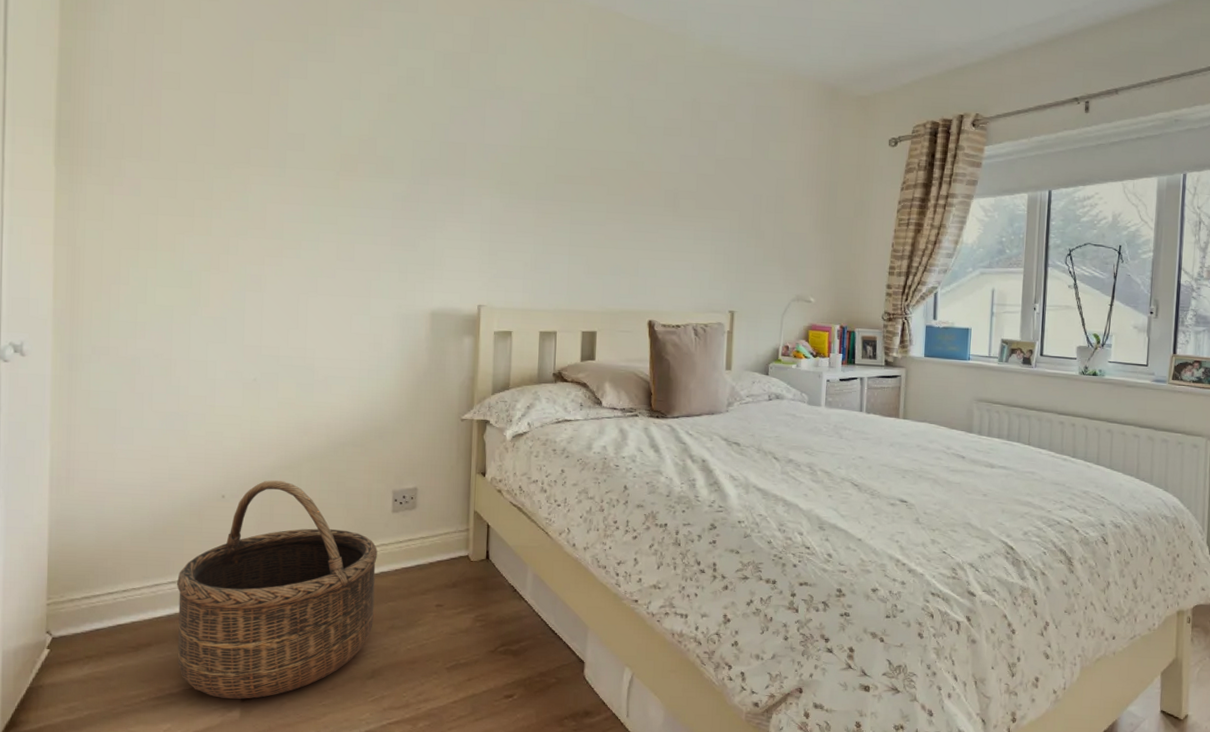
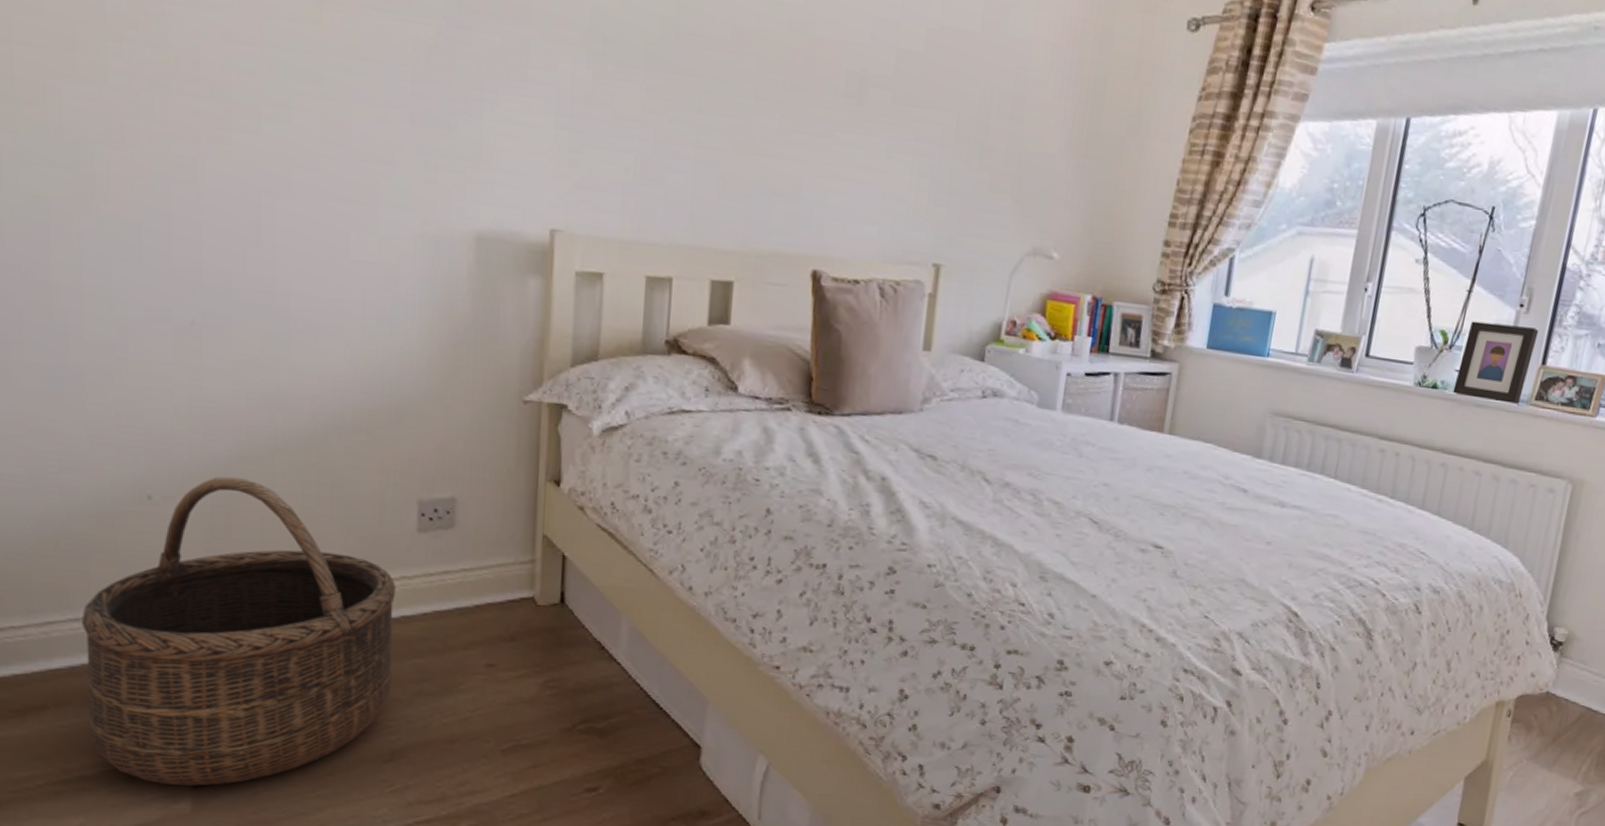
picture frame: none [1109,326,1167,384] -> present [1453,321,1539,404]

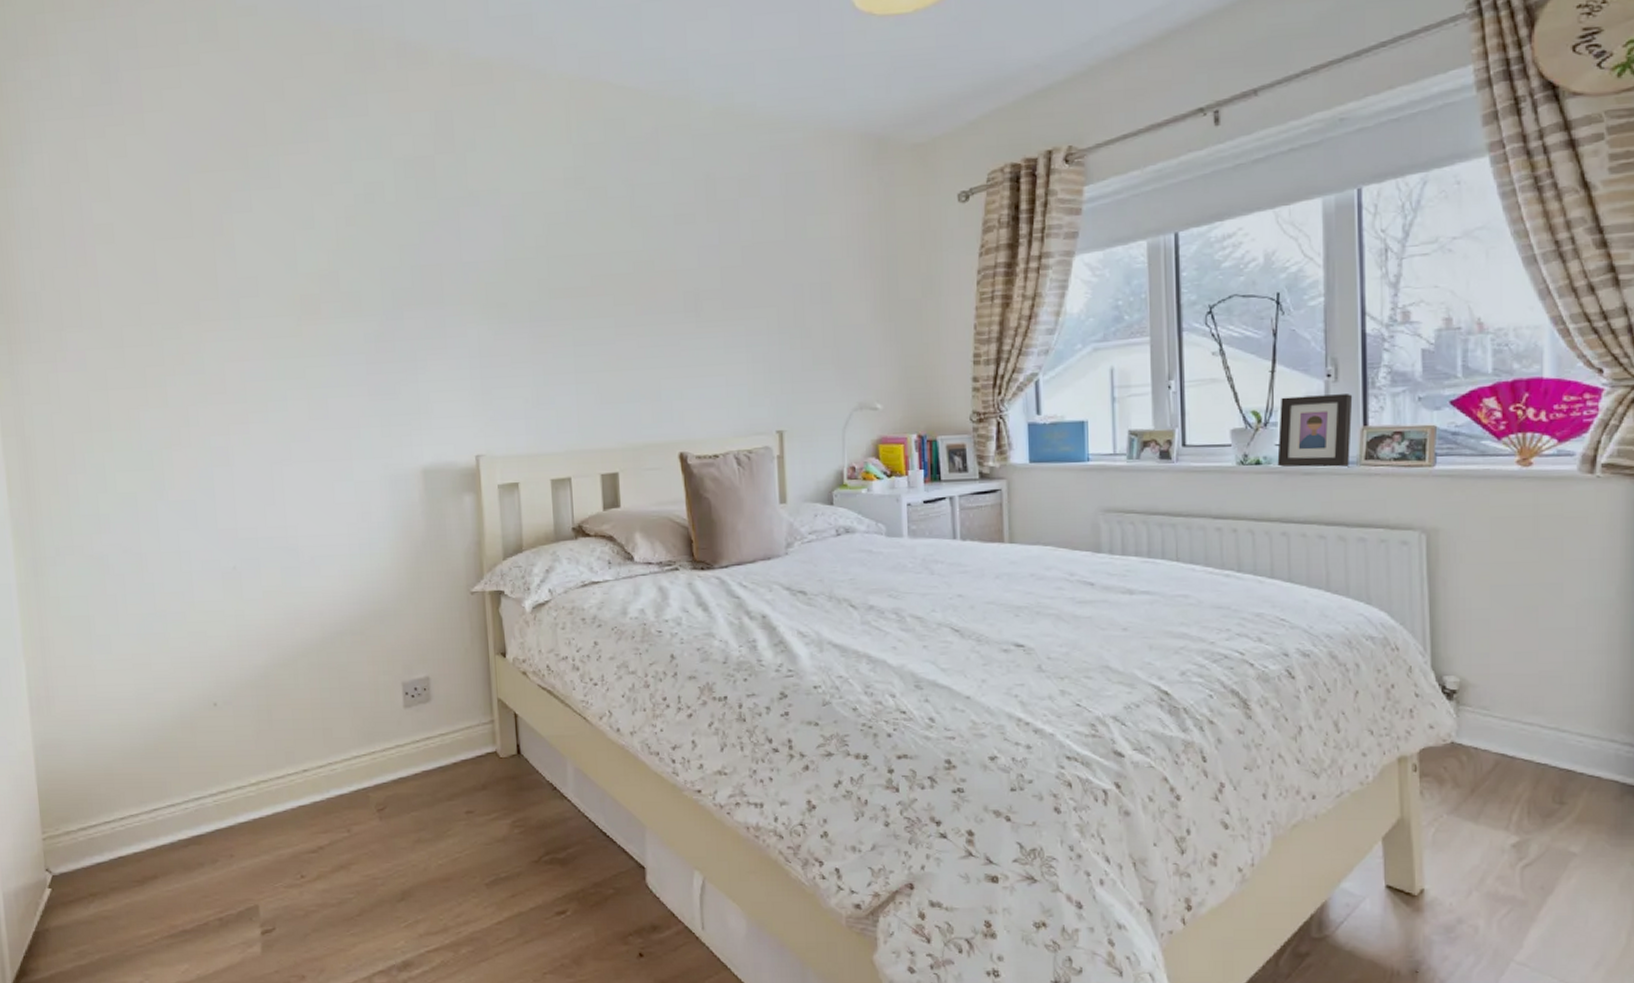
basket: present [81,476,396,786] -> none [176,681,397,932]

